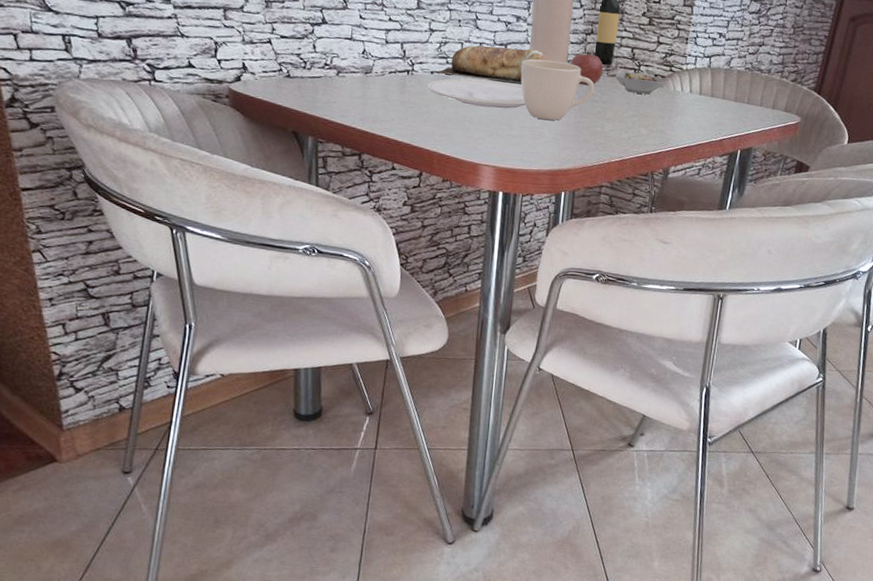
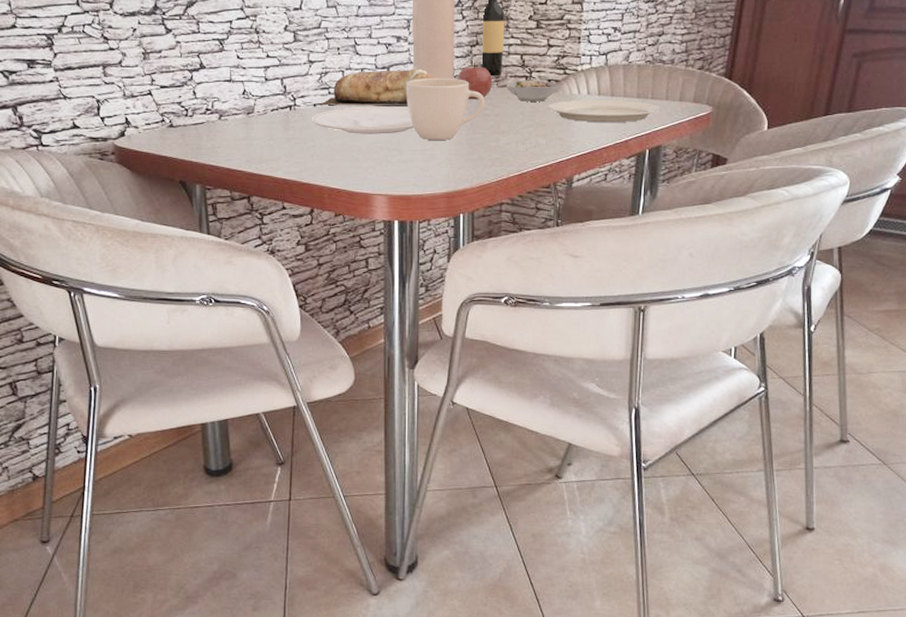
plate: none [652,96,756,123] -> present [547,99,662,123]

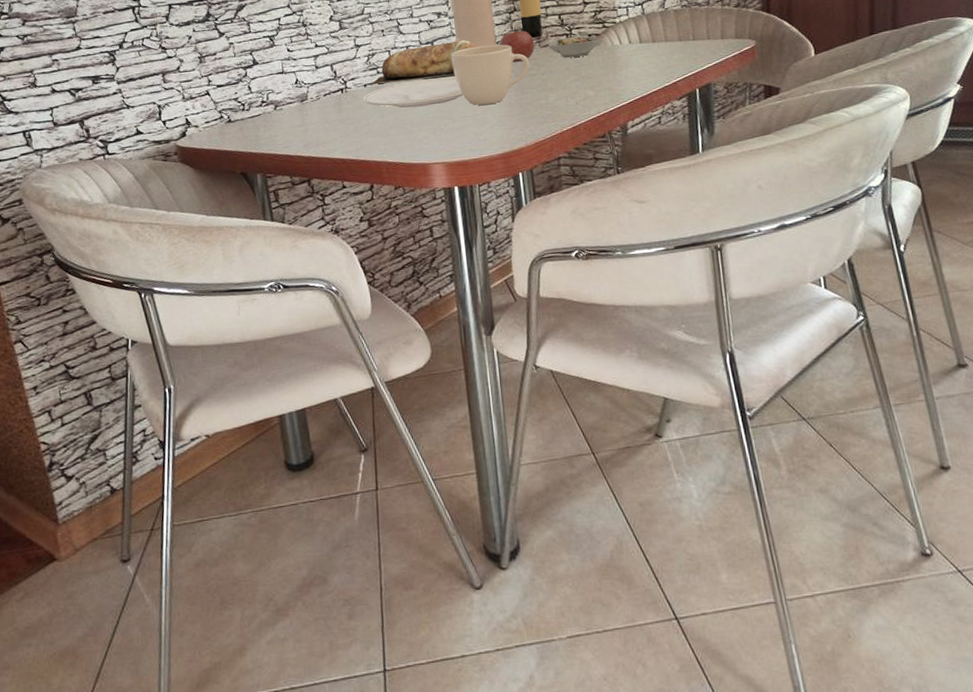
plate: present [547,99,662,123] -> none [591,44,705,70]

